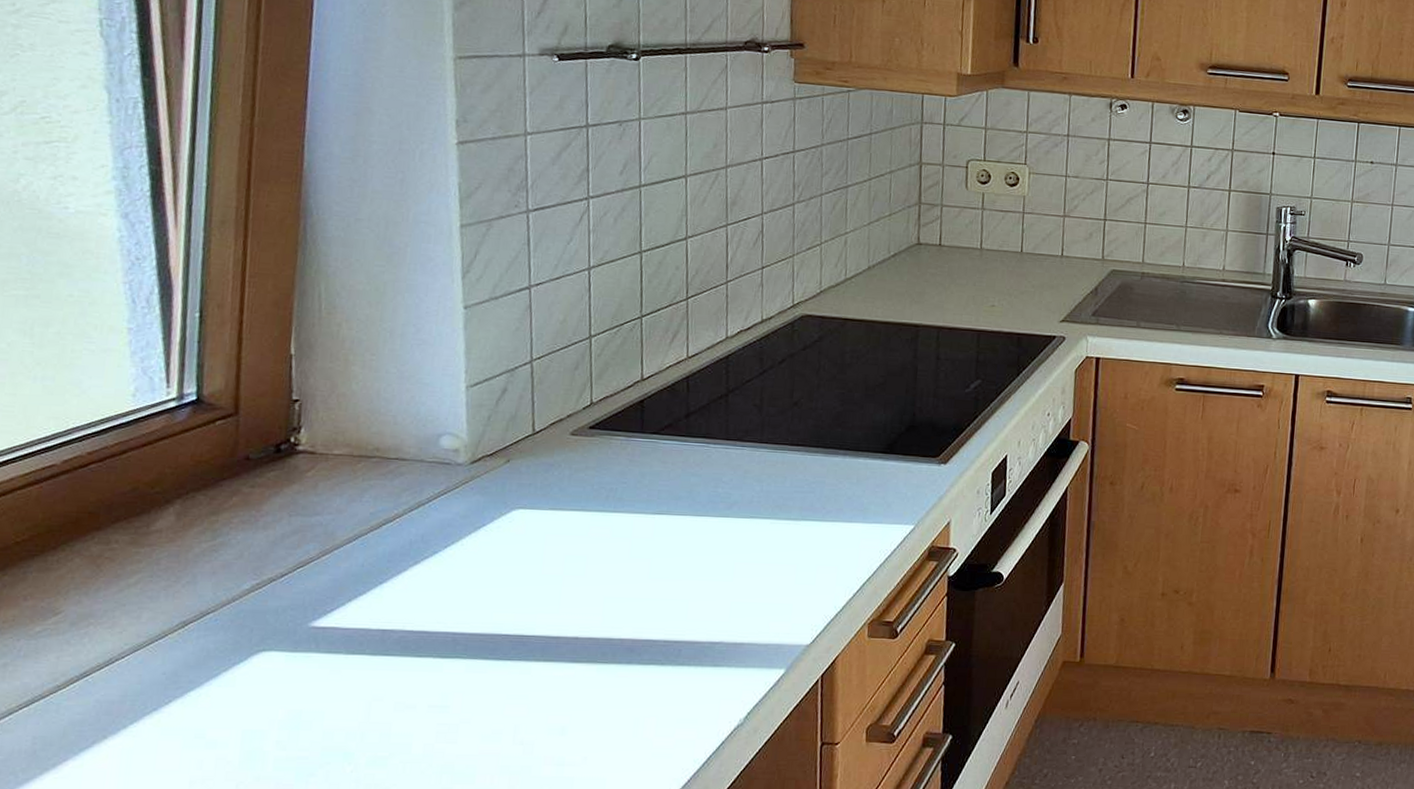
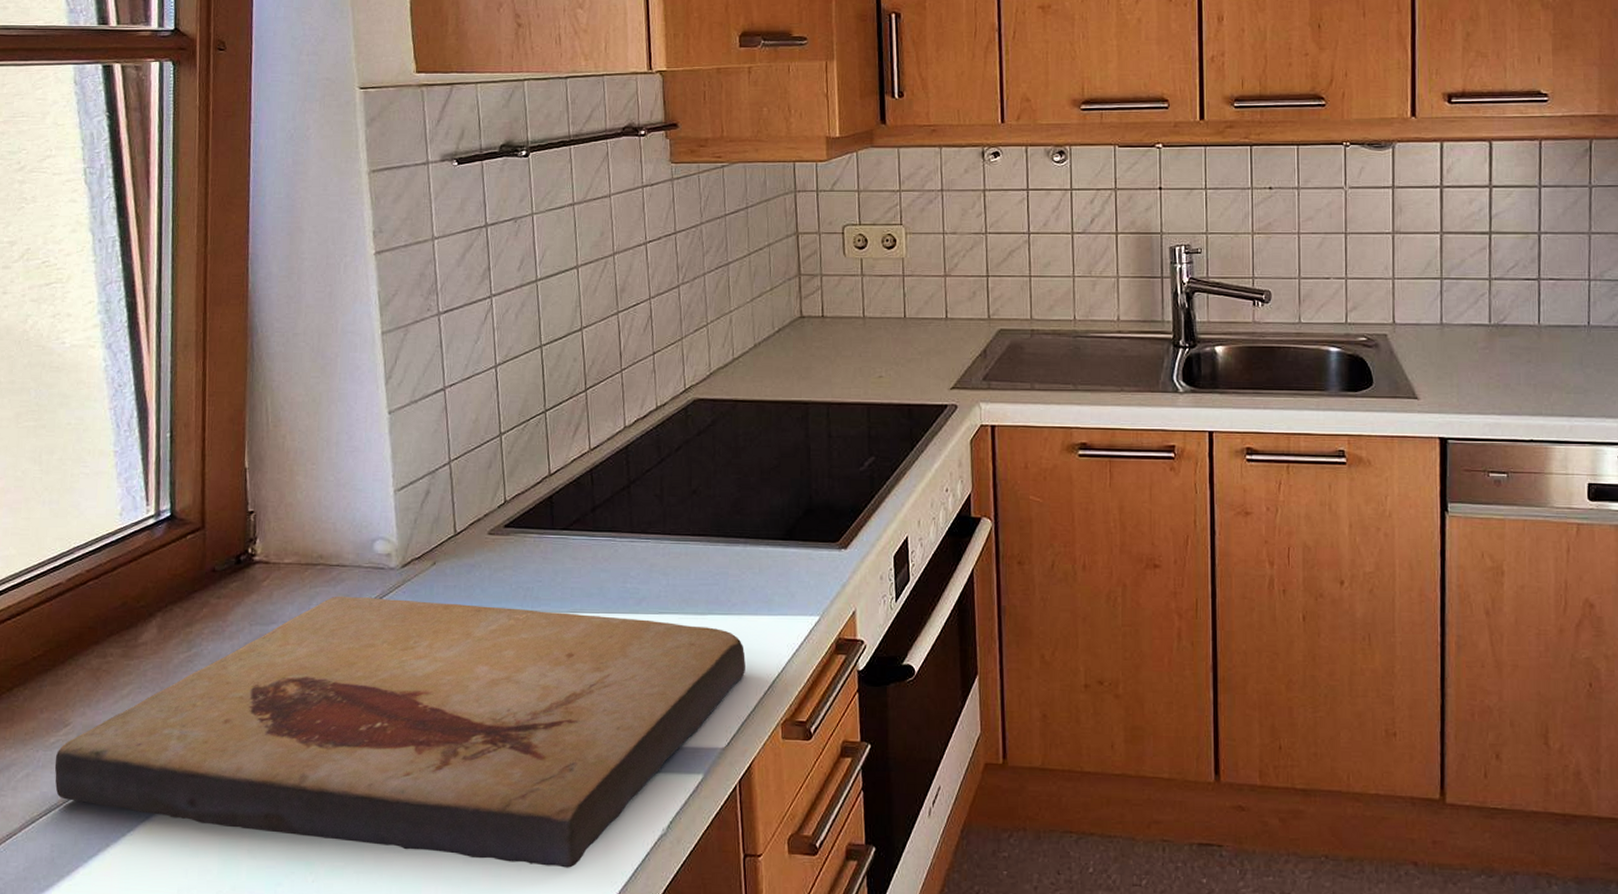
fish fossil: none [40,489,837,756] -> present [54,596,746,868]

